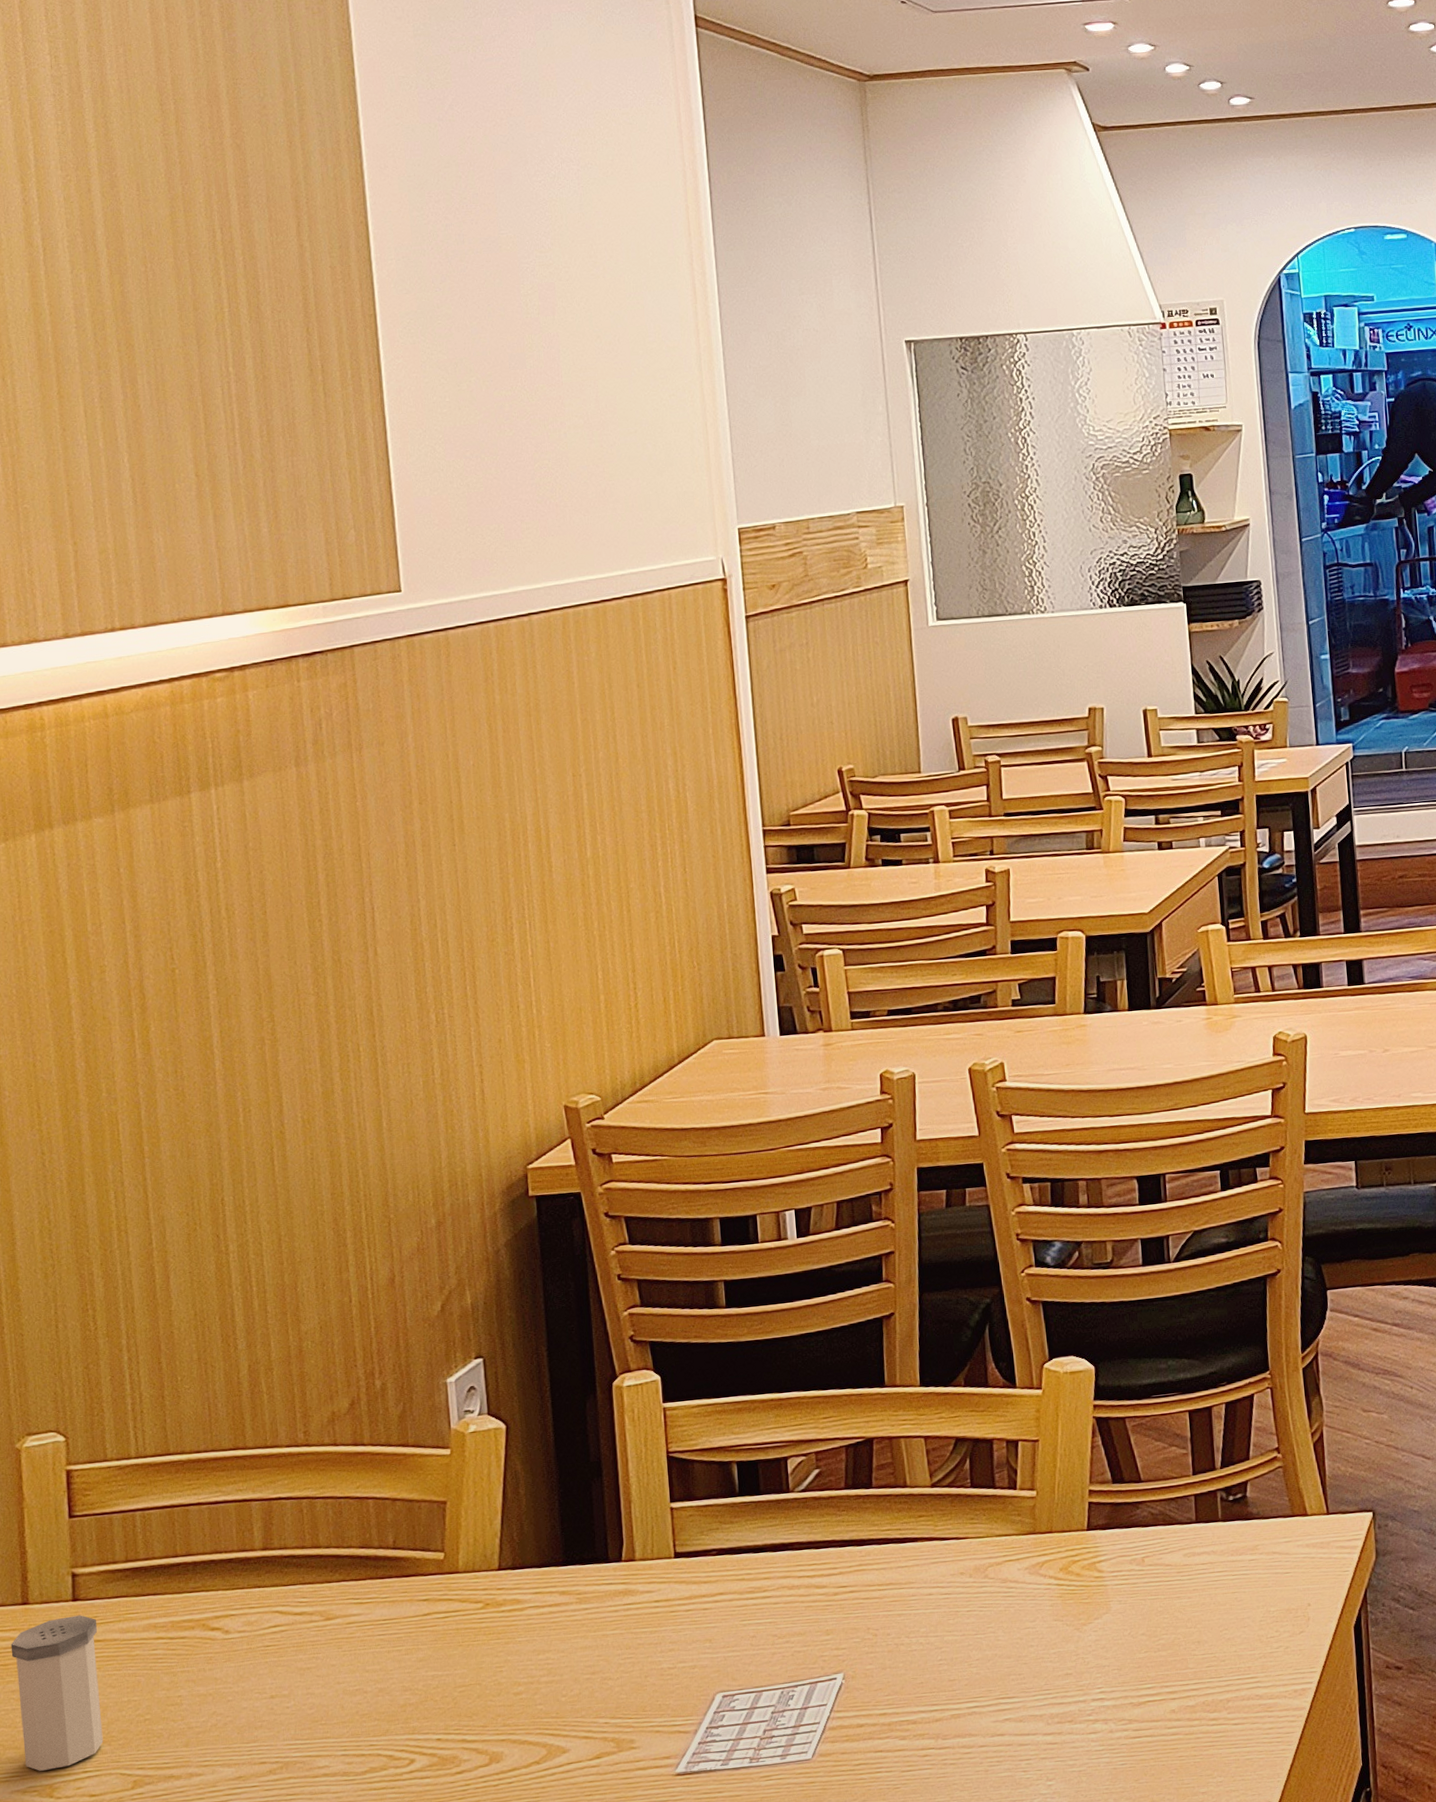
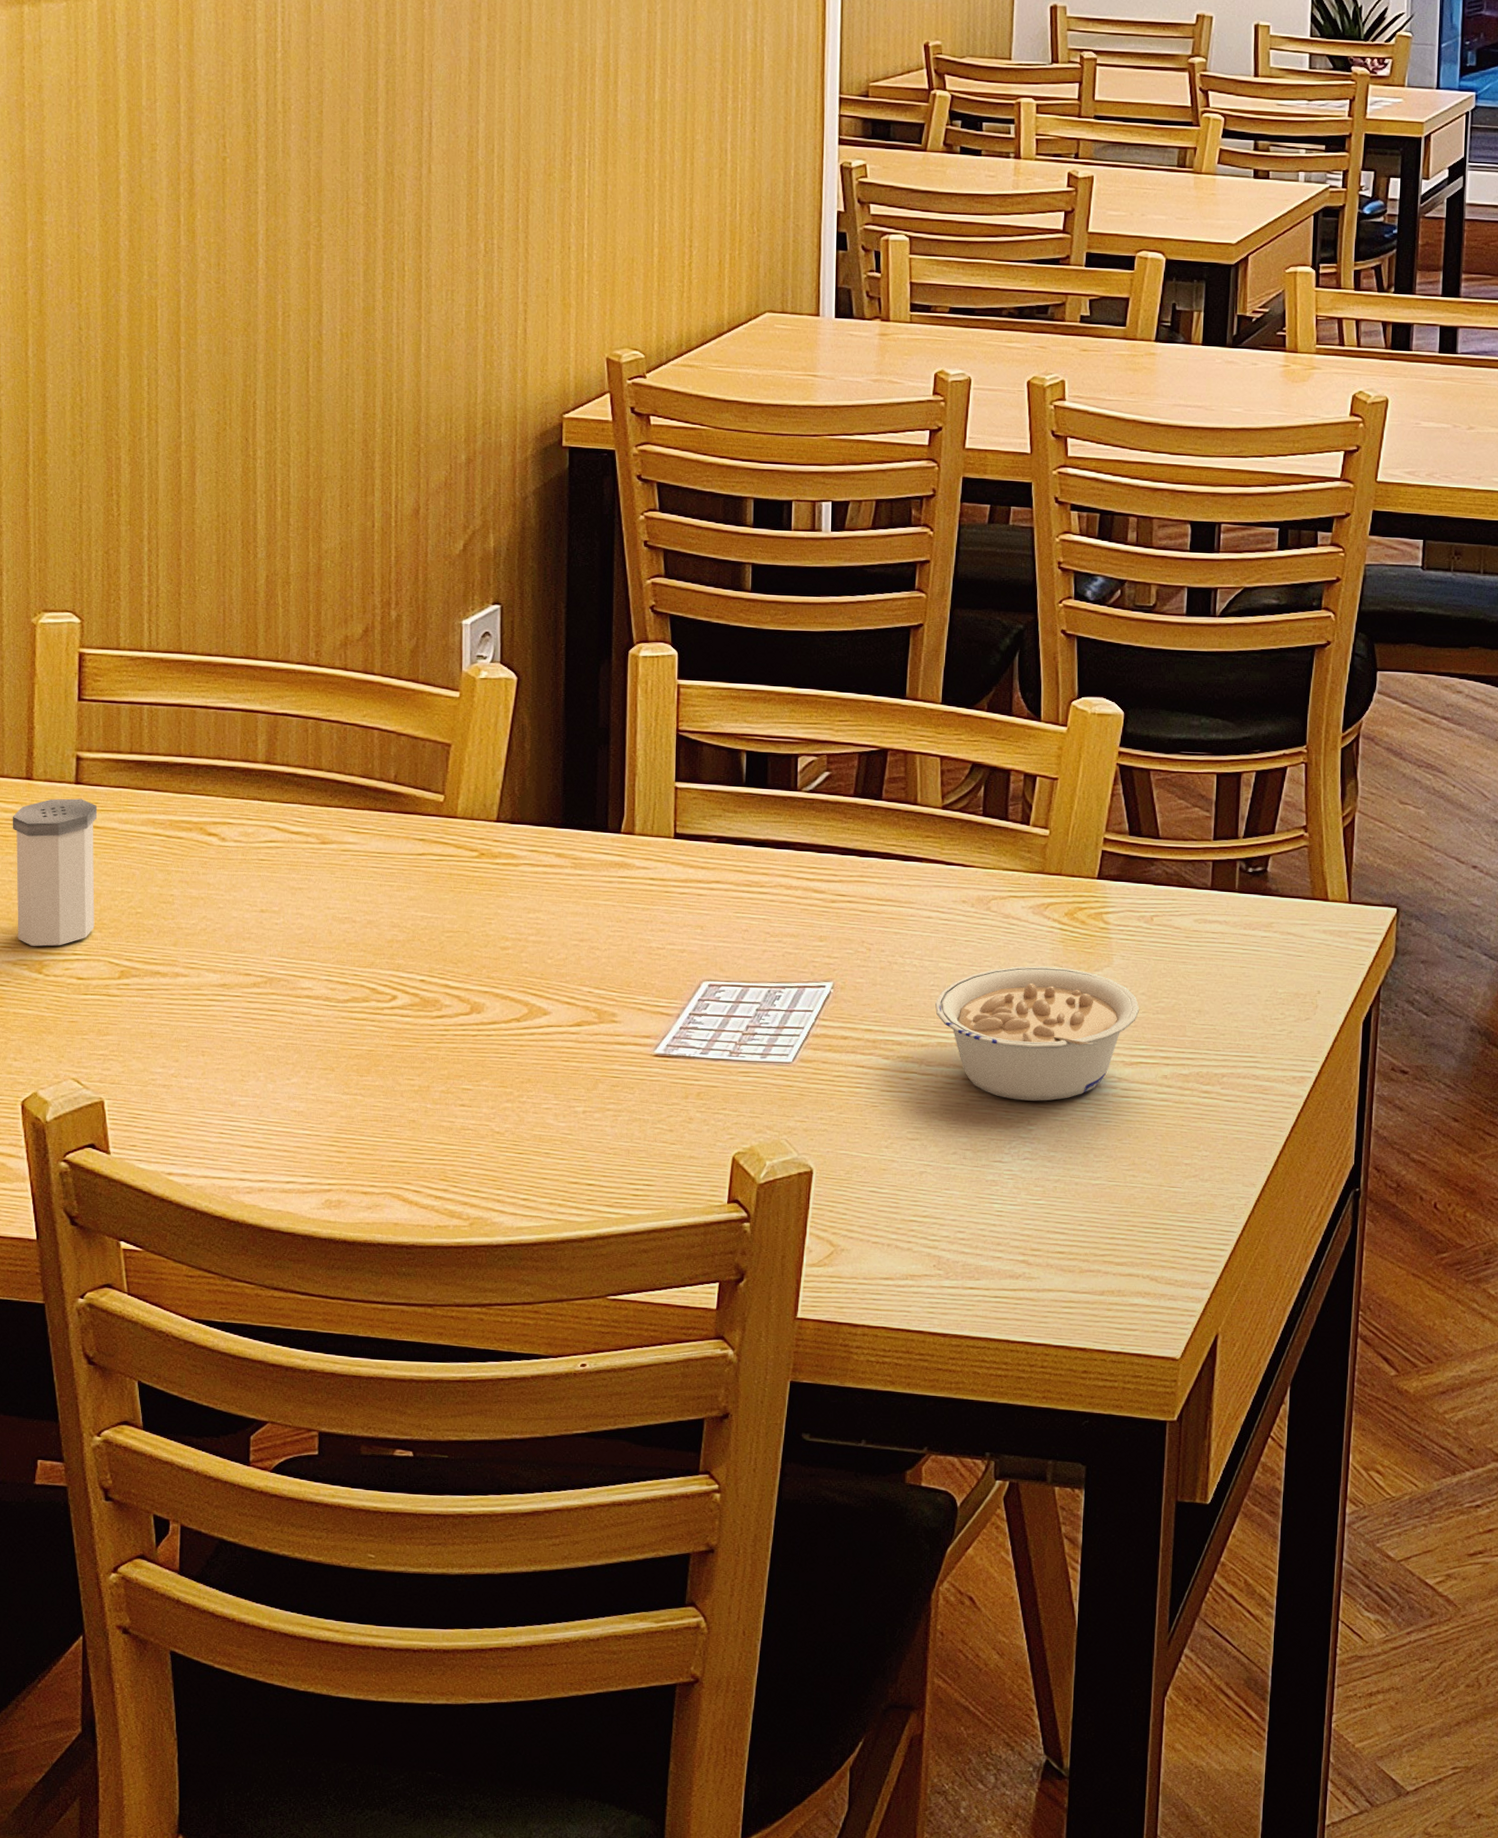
legume: none [945,1621,1142,1759] -> present [935,966,1140,1101]

